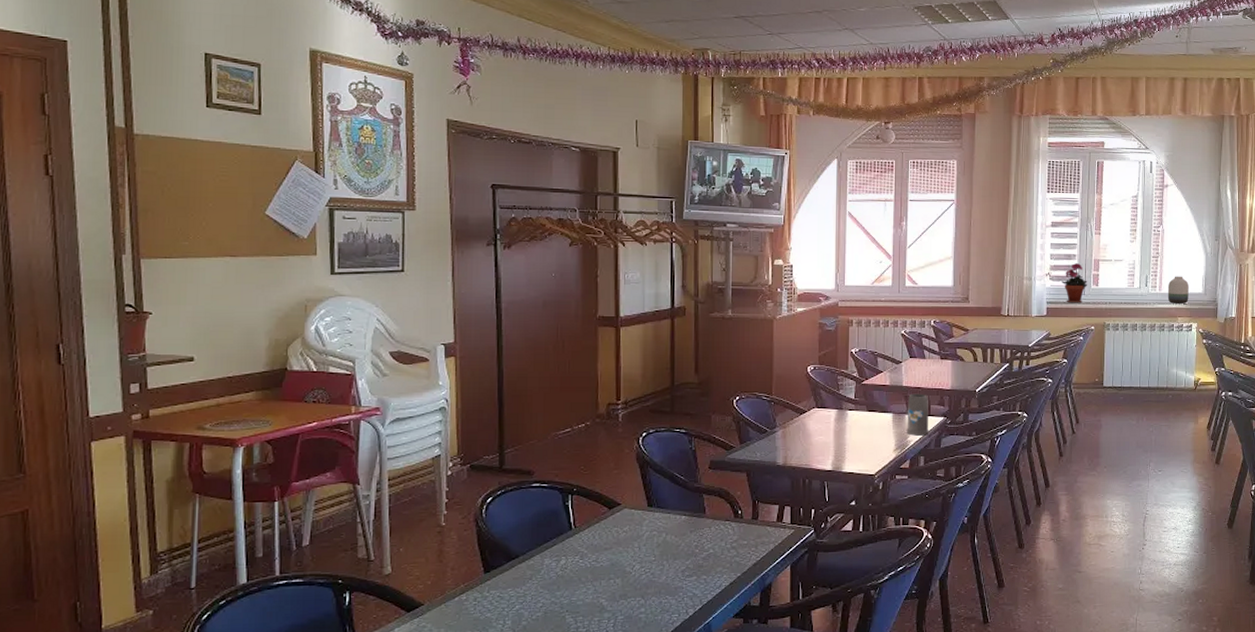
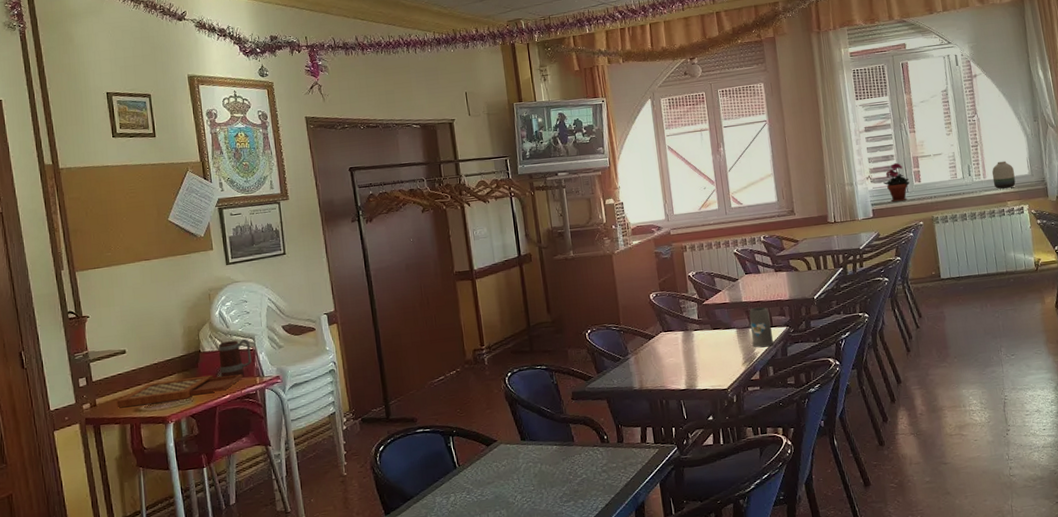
gameboard: none [175,398,336,424] -> present [116,373,243,408]
beer mug: none [308,360,349,402] -> present [218,338,252,378]

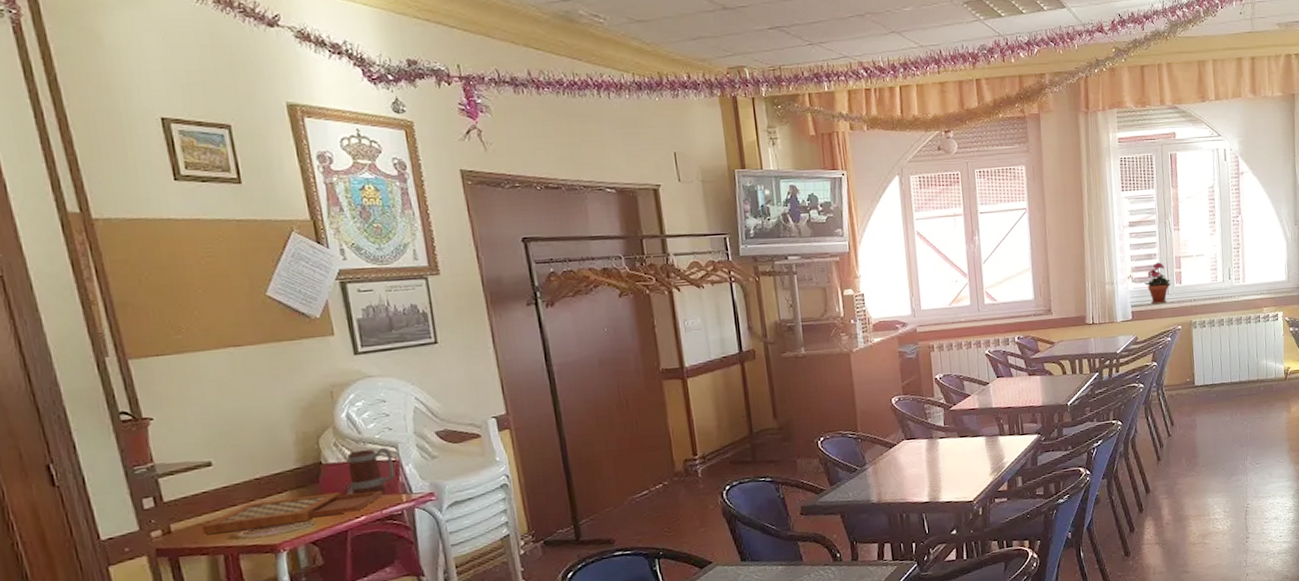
beer mug: present [749,306,774,348] -> none [999,413,1024,457]
vase: present [991,161,1016,190] -> none [1251,265,1273,295]

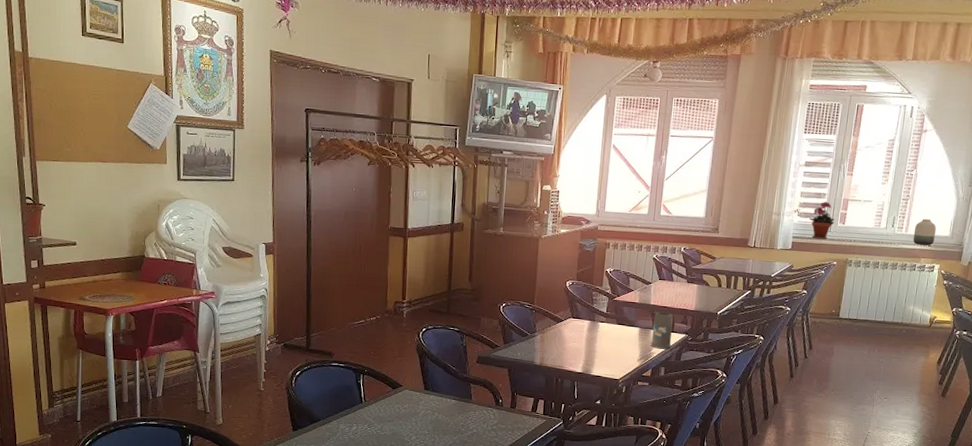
gameboard: present [201,489,384,536] -> none [64,276,181,297]
beer mug: present [346,447,395,496] -> none [161,252,191,285]
beer mug: none [999,413,1024,457] -> present [651,311,673,349]
vase: none [1251,265,1273,295] -> present [913,218,936,246]

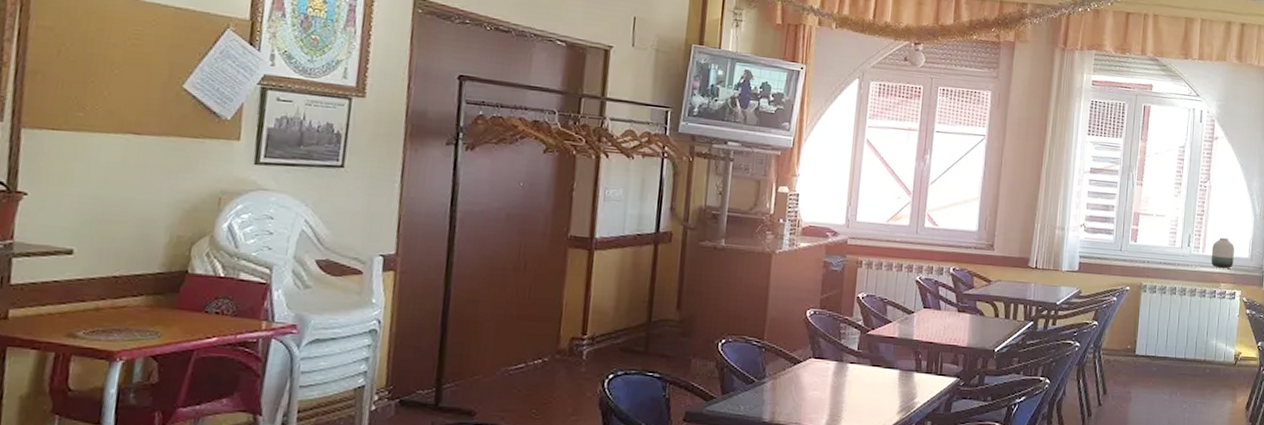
beer mug: present [651,311,673,349] -> none [914,348,941,398]
potted plant: present [809,201,834,240] -> none [1097,214,1125,260]

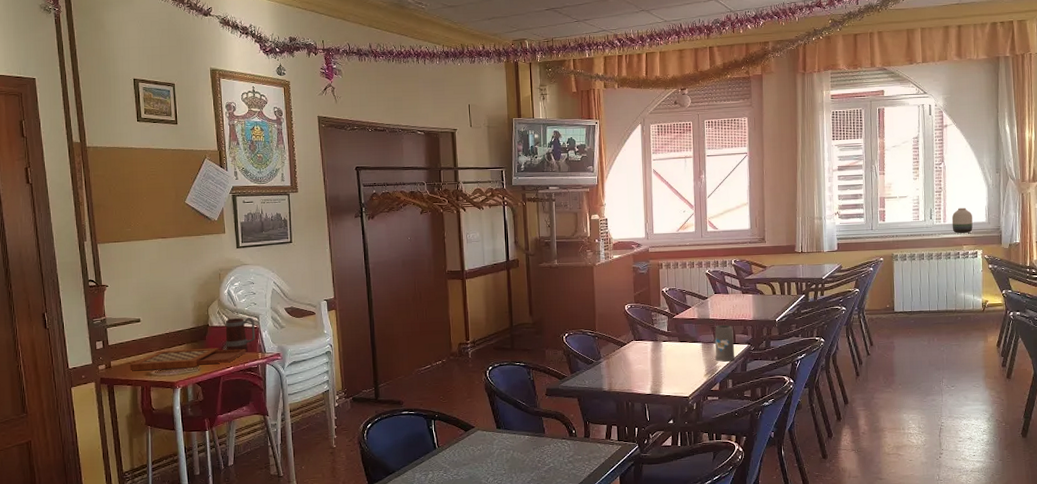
gameboard: none [40,301,244,333] -> present [129,348,247,371]
beer mug: none [210,265,264,315] -> present [225,317,256,351]
beer mug: none [914,348,941,398] -> present [714,324,735,362]

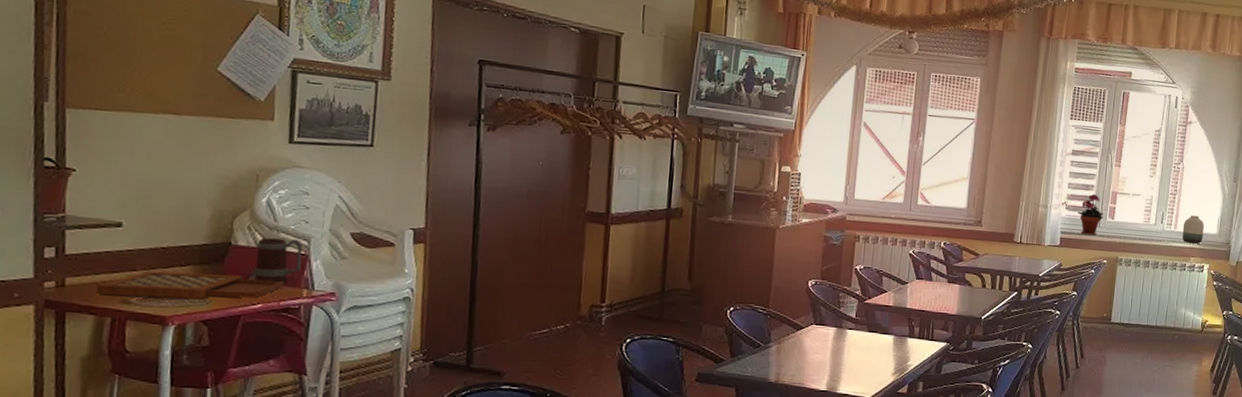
beer mug: present [714,324,735,362] -> none [907,316,932,361]
potted plant: none [850,201,874,238] -> present [1077,193,1103,236]

